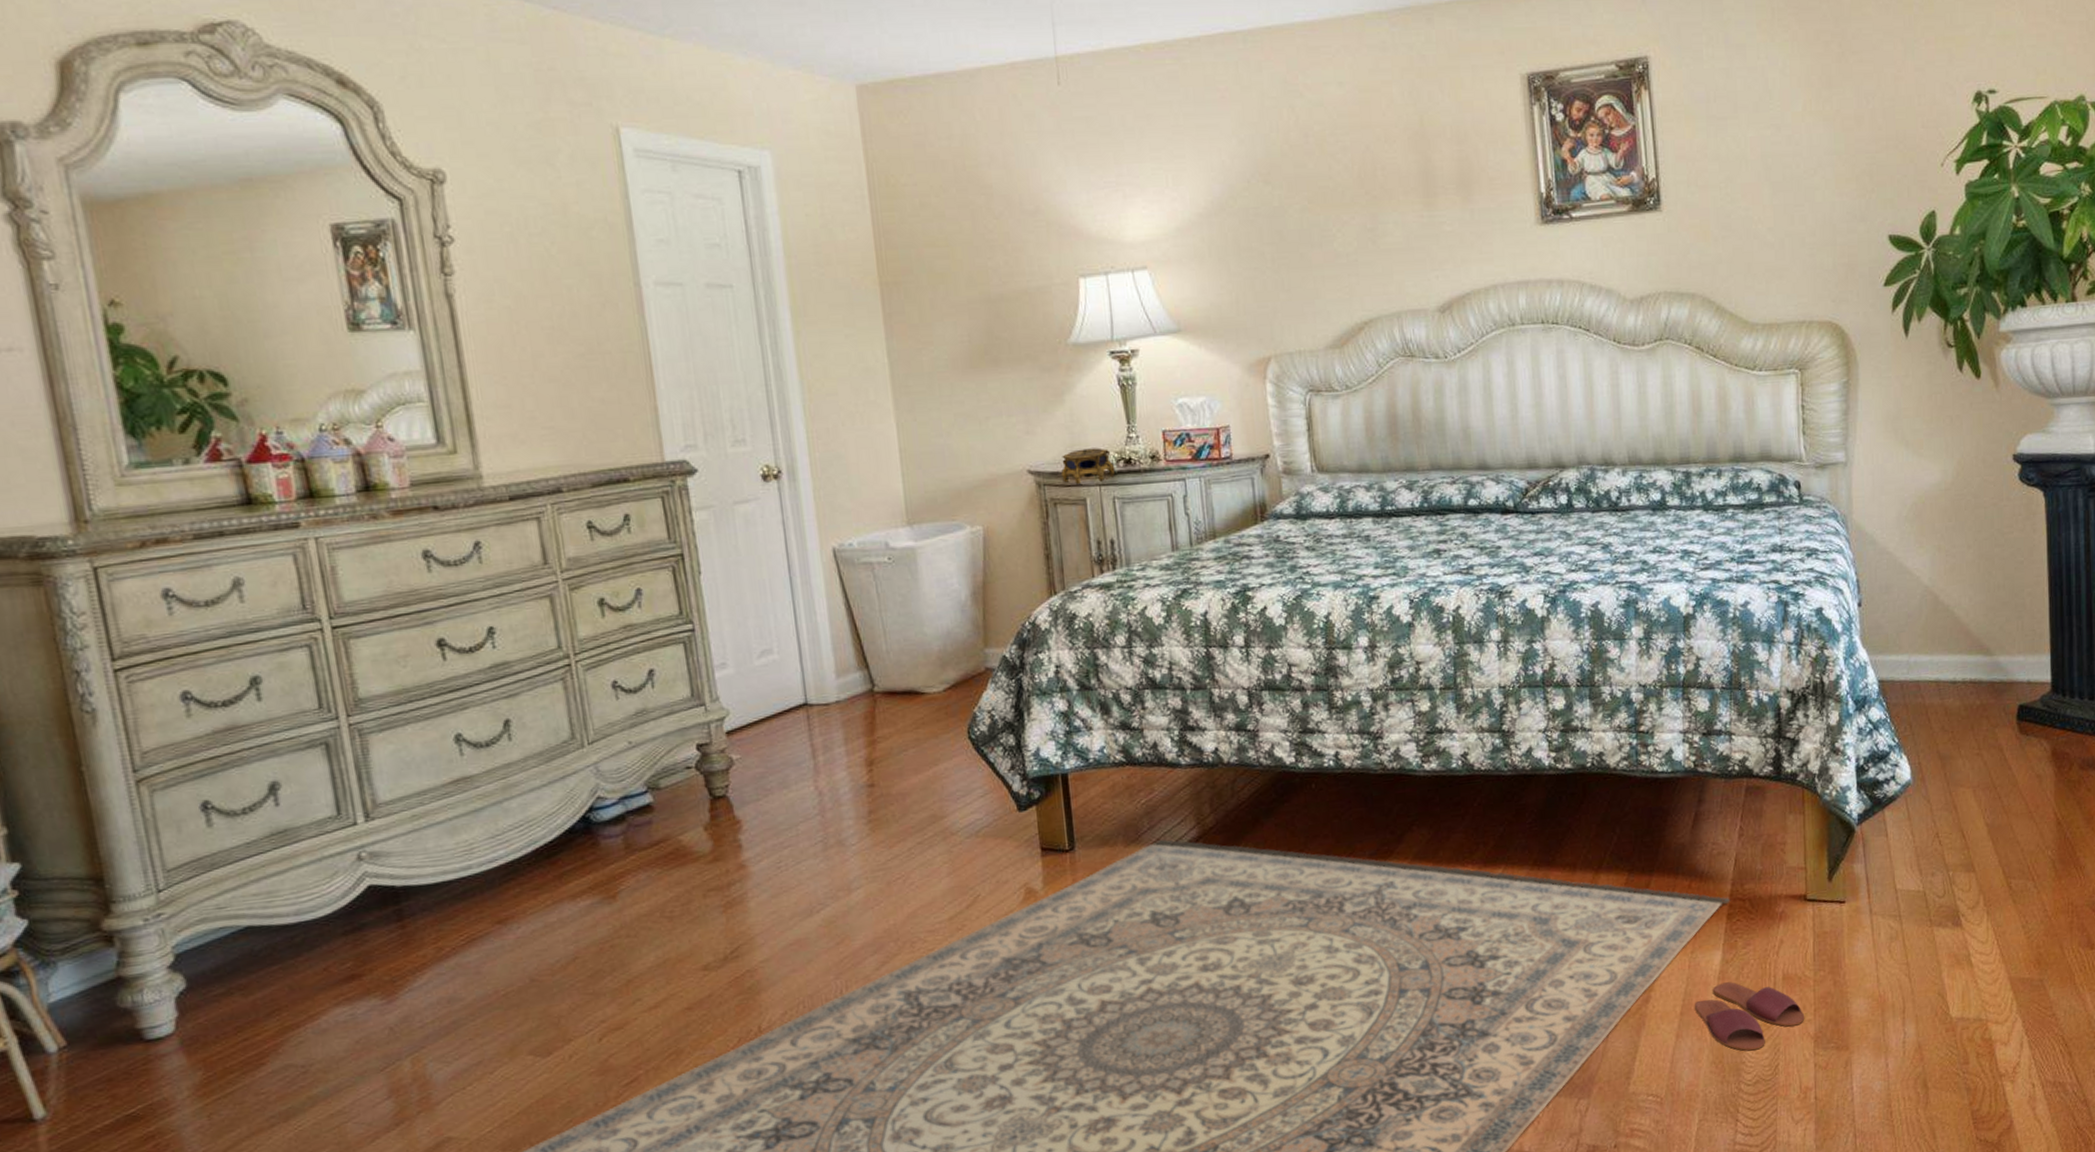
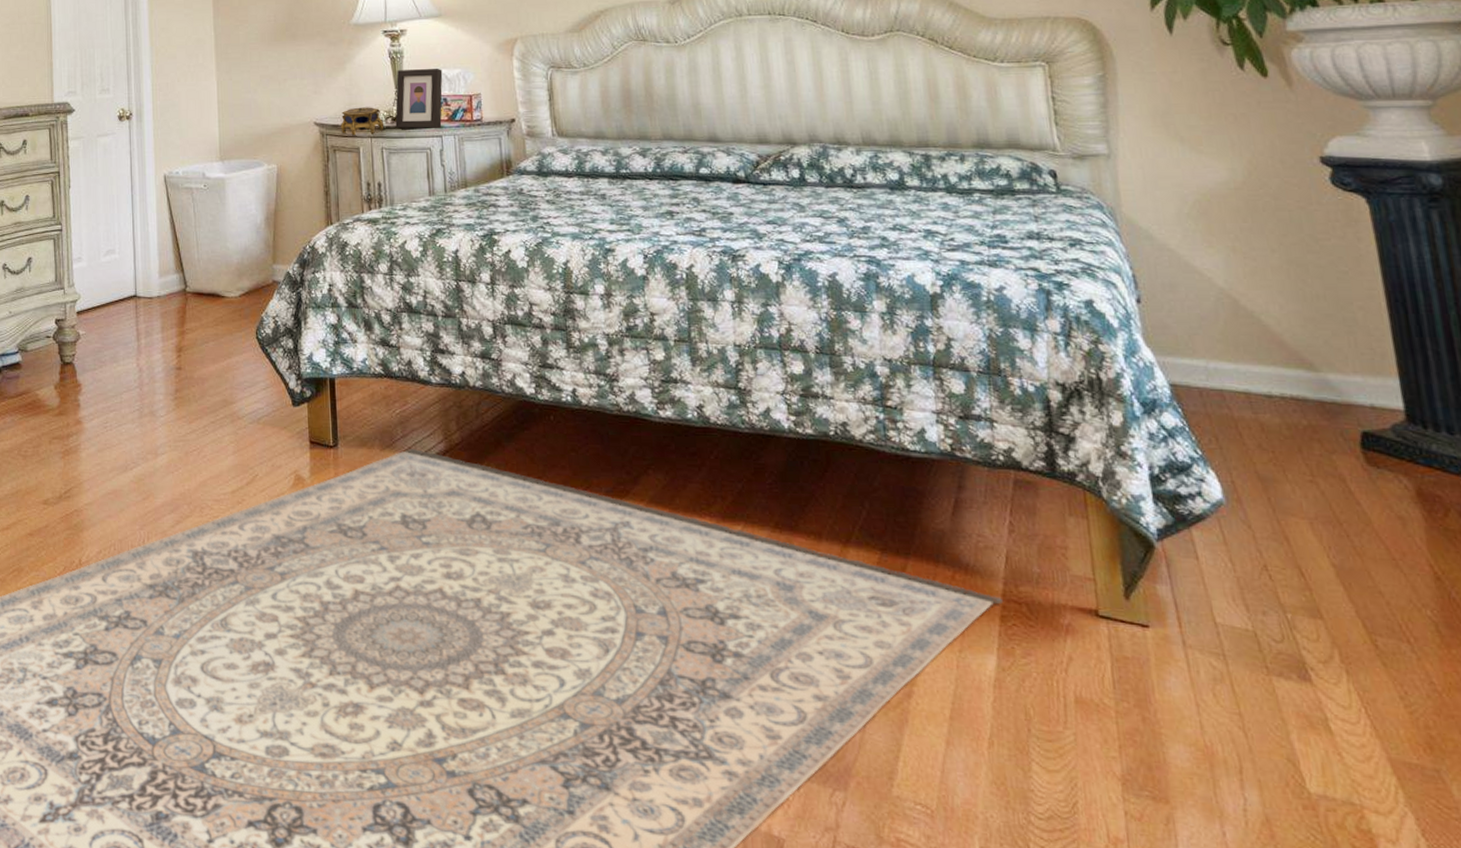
picture frame: none [1128,396,1185,473] -> present [395,68,443,129]
slippers: present [1694,982,1805,1051] -> none [966,692,1108,779]

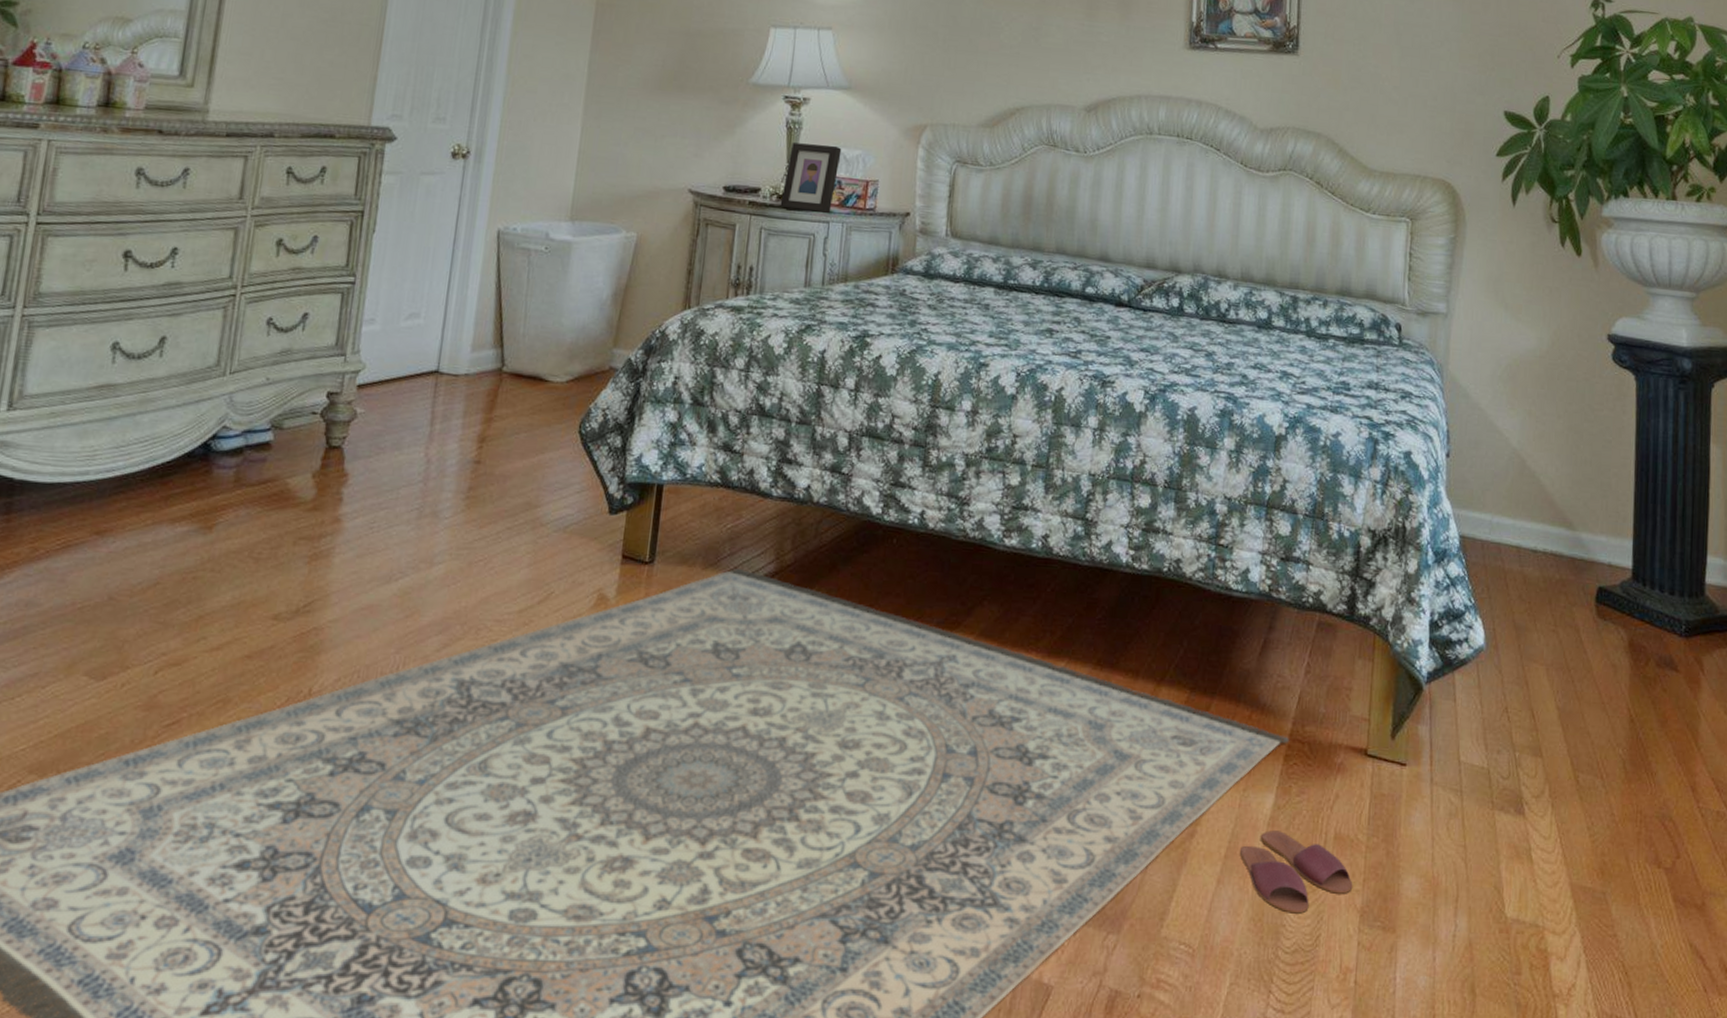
clock: present [340,107,384,136] -> none [717,178,768,211]
slippers: none [966,692,1108,779] -> present [1239,830,1353,914]

